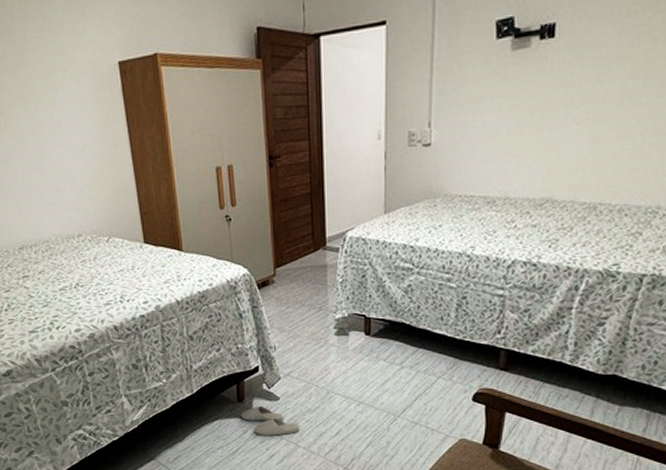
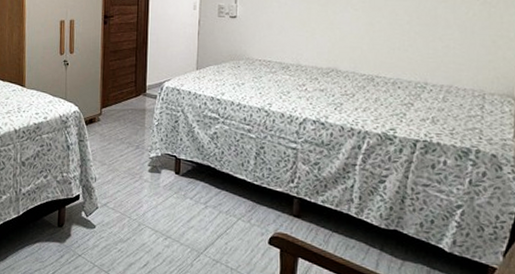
slippers: present [241,406,300,436] -> none [59,232,112,263]

